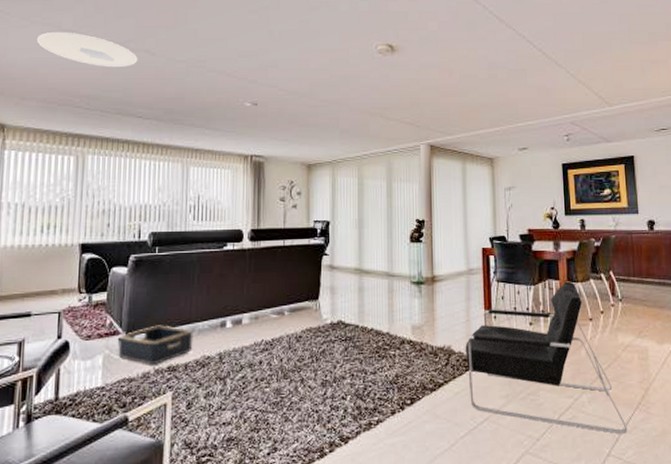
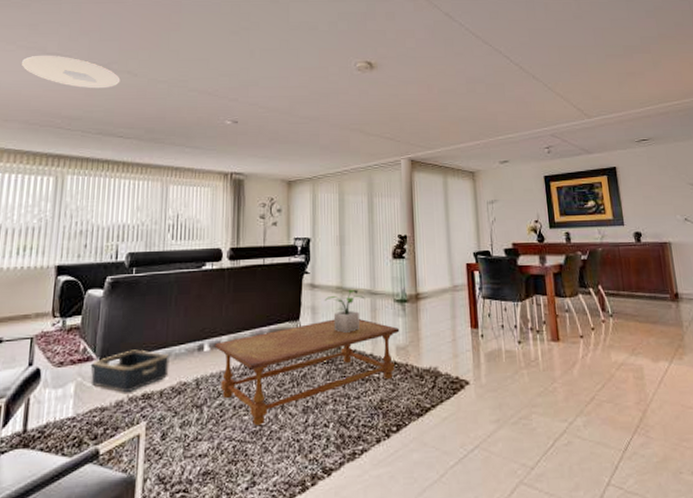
coffee table: none [235,299,416,397] -> present [213,319,400,425]
potted plant: none [344,271,383,313] -> present [325,289,365,334]
armchair: present [465,281,628,435] -> none [452,297,627,462]

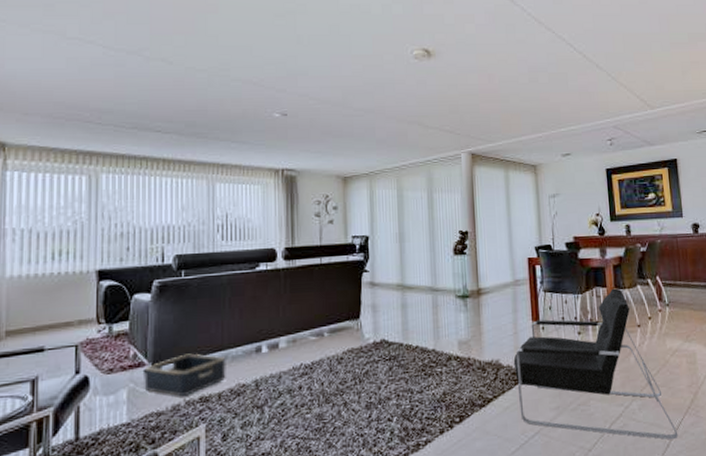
ceiling light: present [22,55,121,89] -> none [39,40,154,78]
coffee table: present [213,319,400,425] -> none [272,316,462,422]
potted plant: present [325,289,365,334] -> none [386,286,427,331]
armchair: none [452,297,627,462] -> present [513,288,678,440]

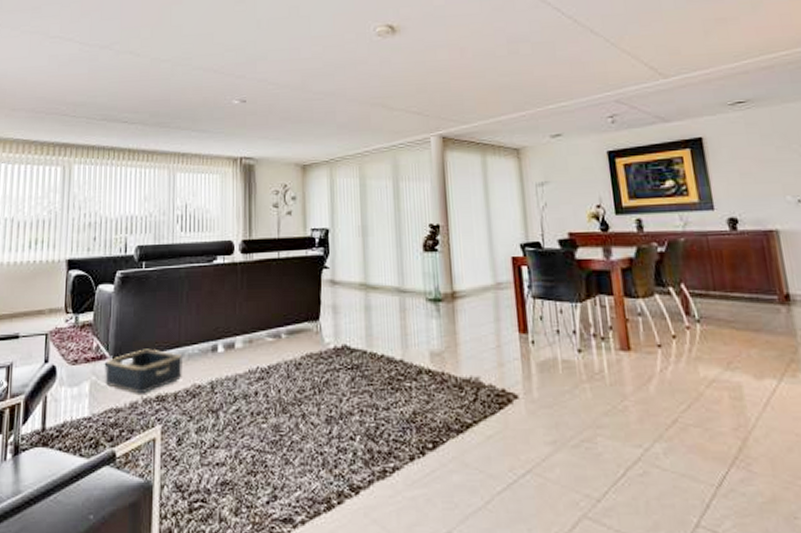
armchair: present [513,288,678,440] -> none [496,297,722,499]

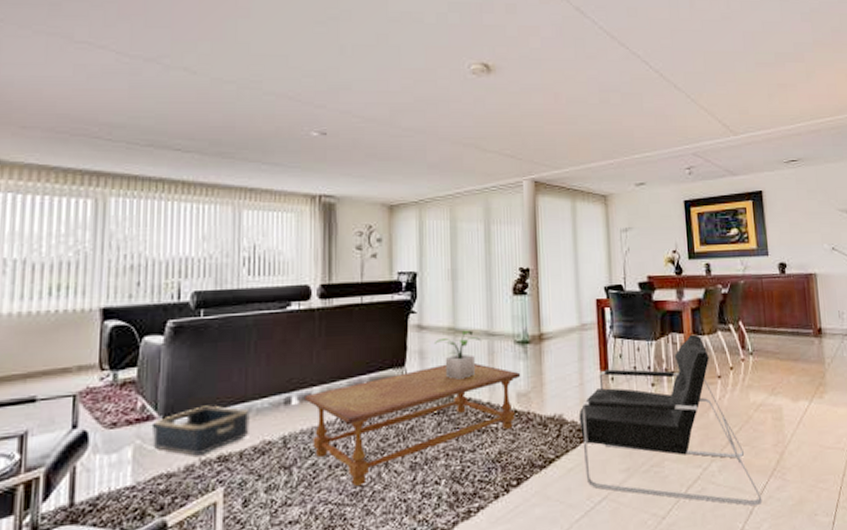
coffee table: none [228,319,434,434] -> present [303,363,521,486]
potted plant: none [347,286,393,337] -> present [435,330,482,381]
armchair: none [496,297,722,499] -> present [578,334,763,506]

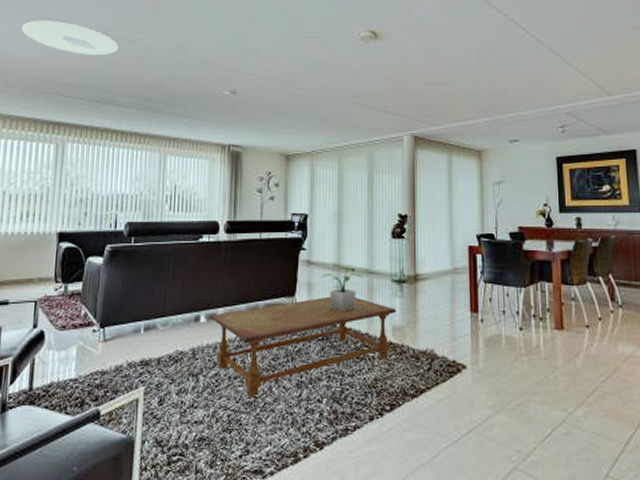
ceiling light: none [41,43,175,89] -> present [22,20,119,56]
basket: present [153,405,250,456] -> none [92,317,167,359]
armchair: present [578,334,763,506] -> none [449,284,629,455]

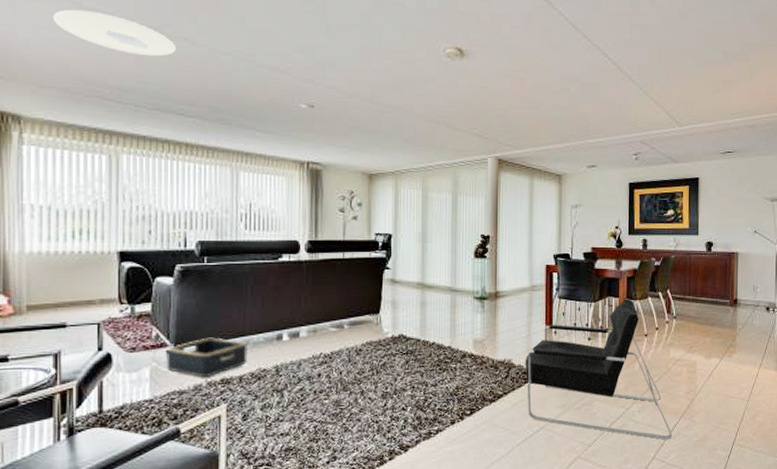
basket: none [92,317,167,359] -> present [166,337,247,378]
coffee table: present [210,296,397,396] -> none [293,313,478,408]
potted plant: present [321,267,362,312] -> none [406,285,446,328]
armchair: none [449,284,629,455] -> present [525,299,672,440]

